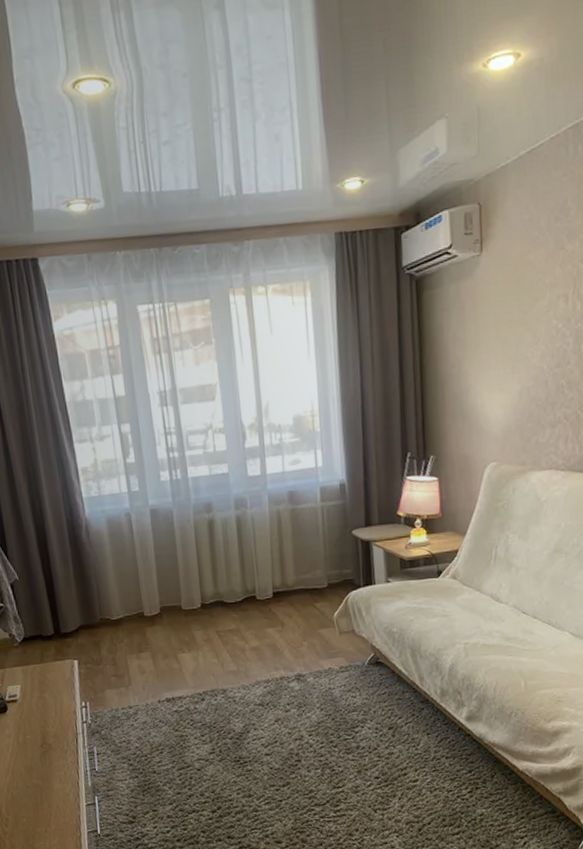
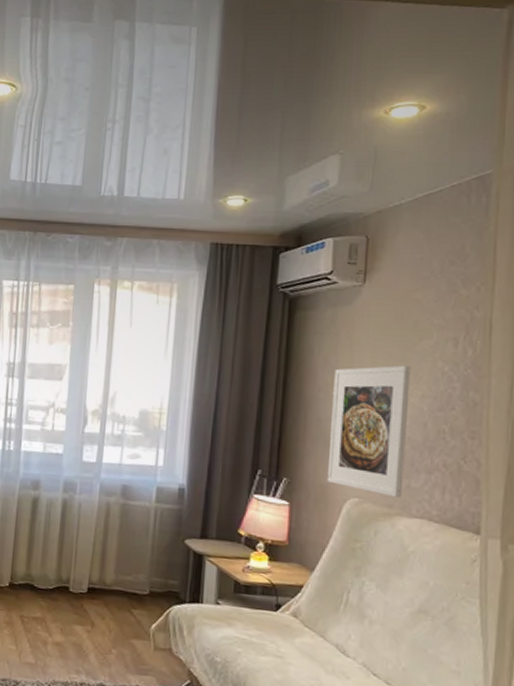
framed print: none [464,328,532,456] -> present [326,365,411,498]

